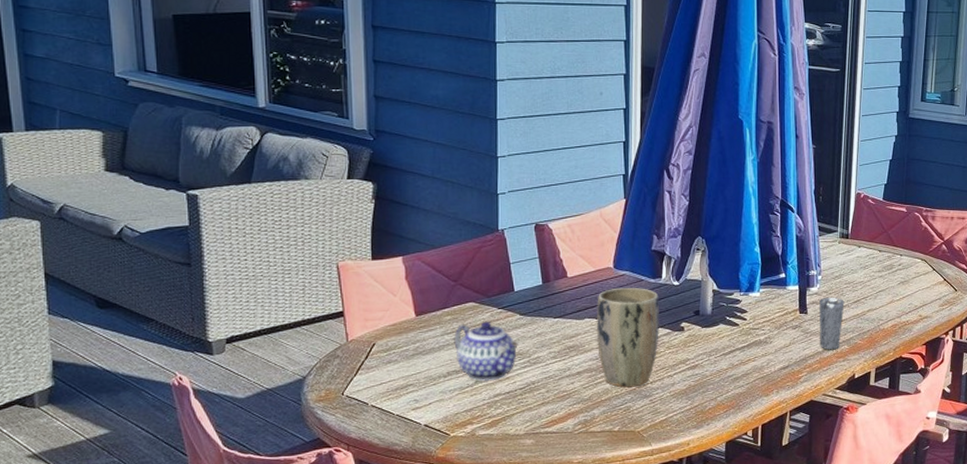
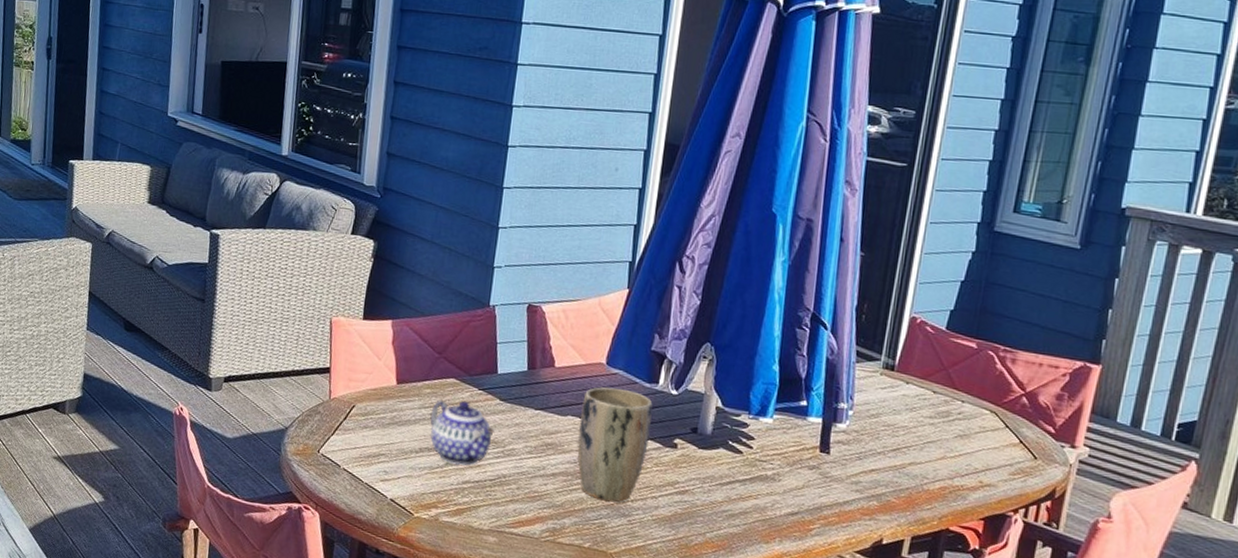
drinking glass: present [819,297,845,350] -> none [841,438,880,504]

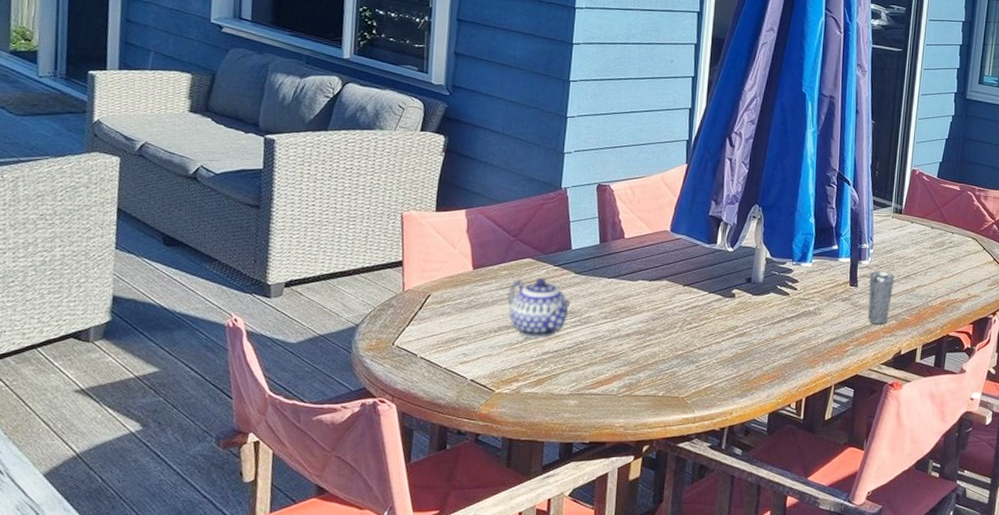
plant pot: present [577,386,653,503] -> none [648,251,713,352]
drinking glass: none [841,438,880,504] -> present [868,271,895,325]

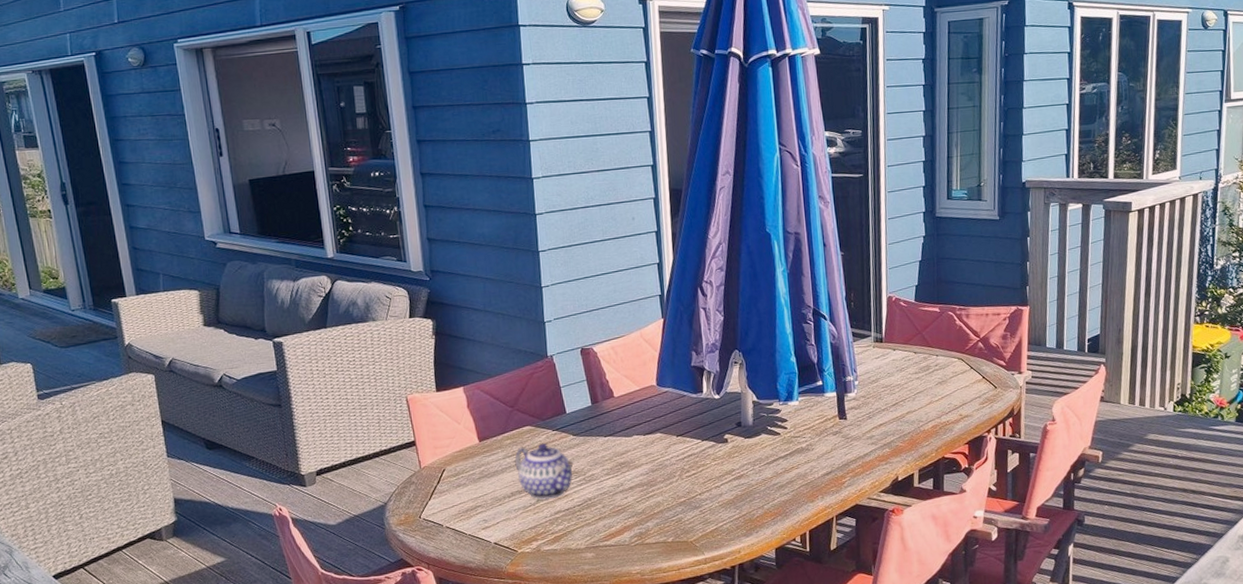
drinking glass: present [868,271,895,325] -> none [858,401,883,454]

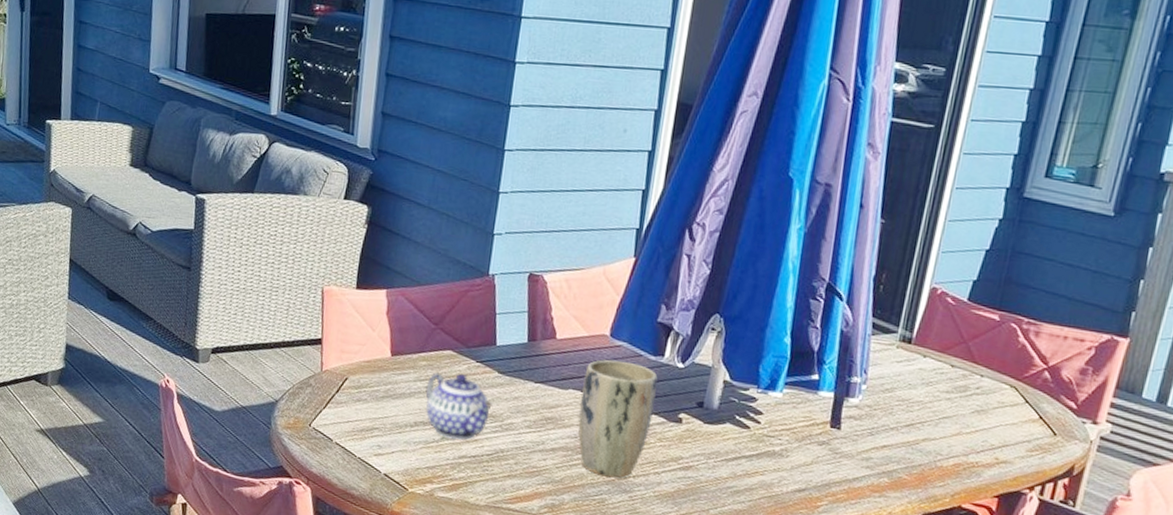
plant pot: none [643,403,704,500] -> present [578,359,658,478]

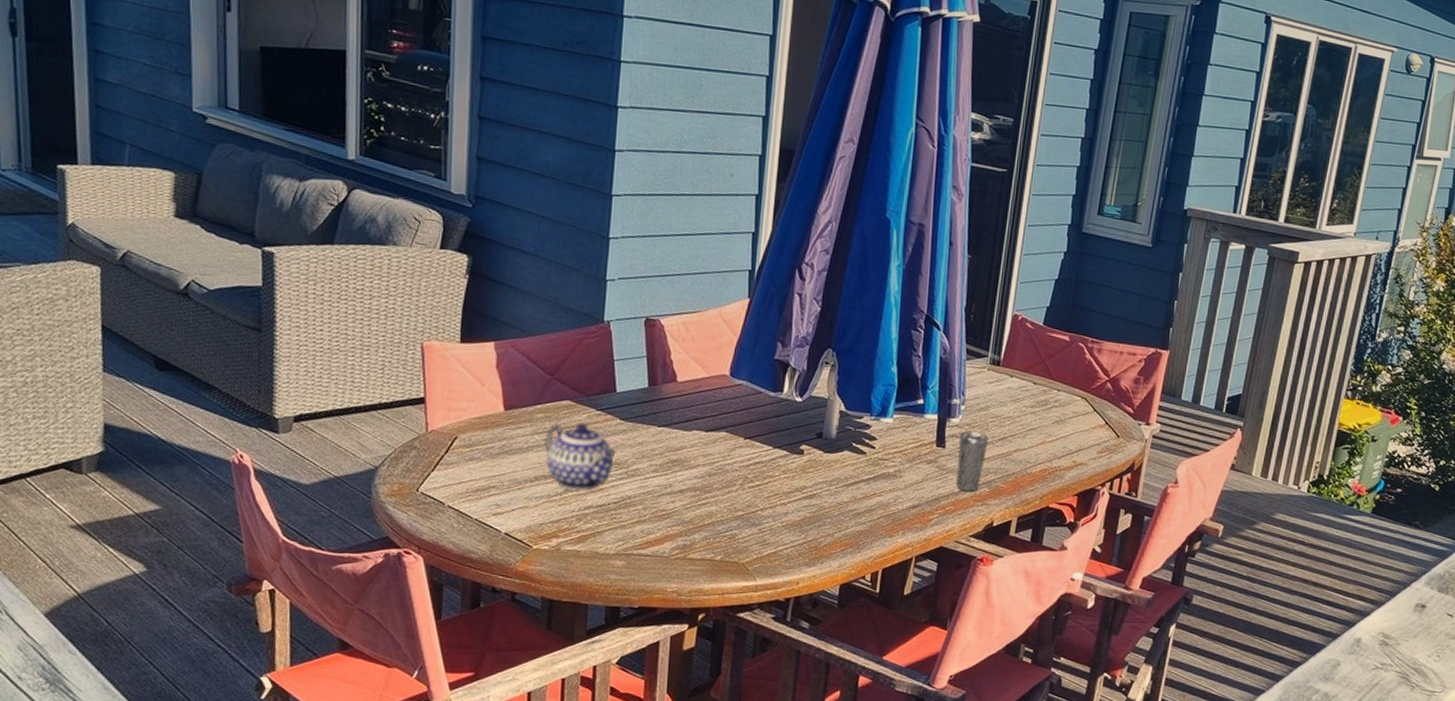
plant pot: present [578,359,658,478] -> none [704,398,778,513]
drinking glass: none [851,413,893,481] -> present [956,430,989,492]

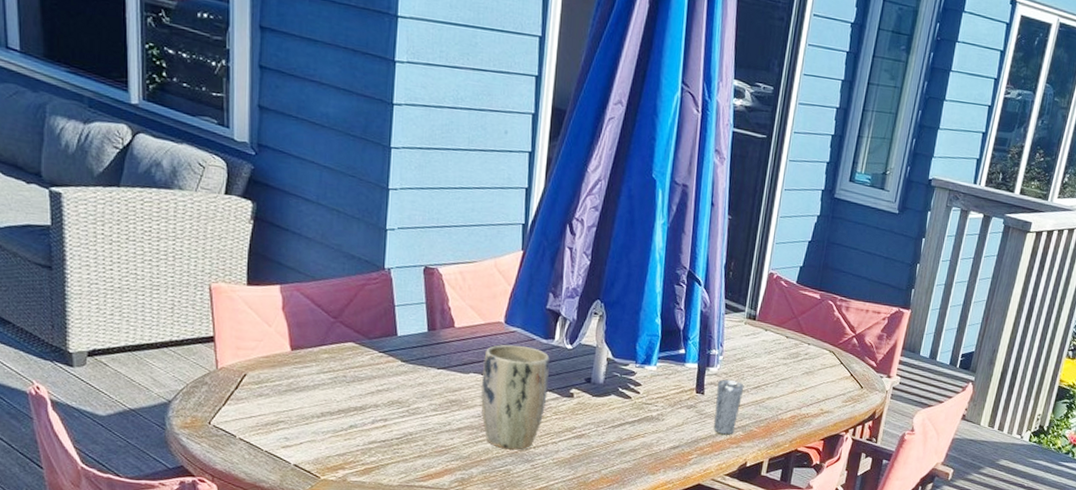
teapot: present [544,423,616,491] -> none [330,363,398,427]
plant pot: none [704,398,778,513] -> present [481,344,550,450]

